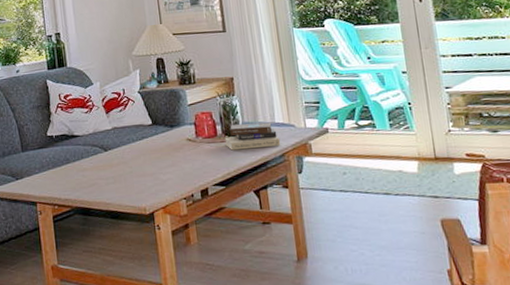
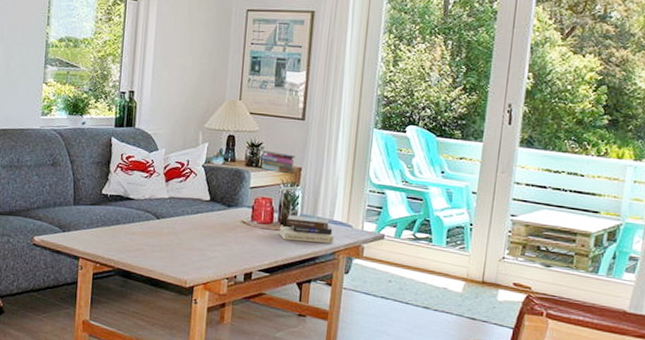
books: none [191,66,227,86] -> present [260,150,297,175]

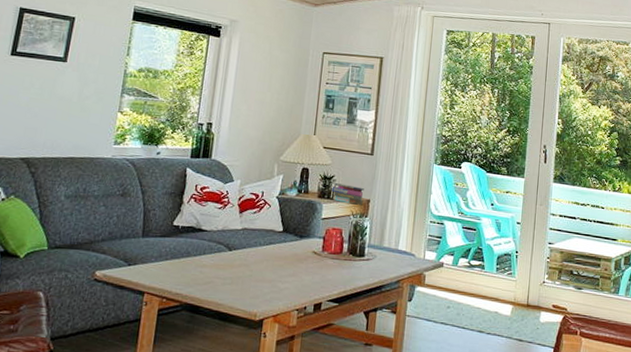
books: present [279,214,335,244] -> none [348,244,399,272]

